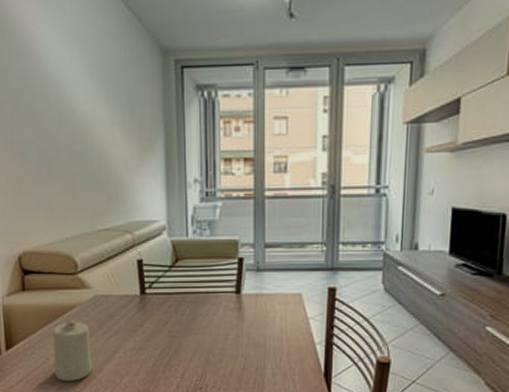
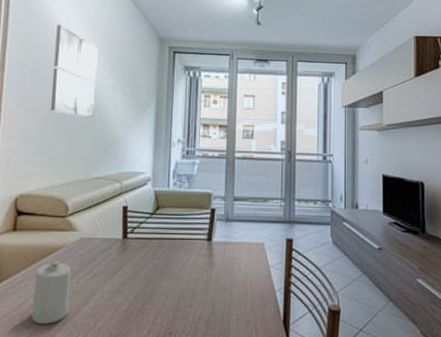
wall art: none [32,43,91,159] -> present [50,25,98,118]

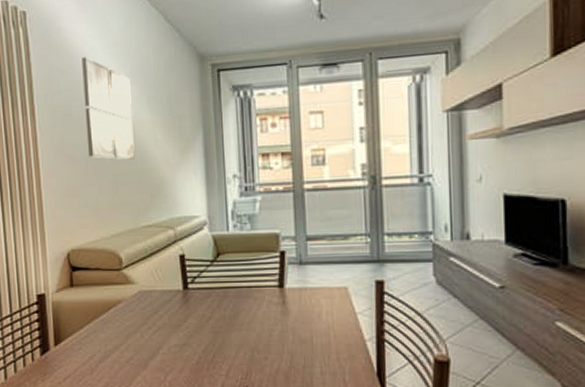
candle: present [31,261,71,324] -> none [99,315,137,378]

